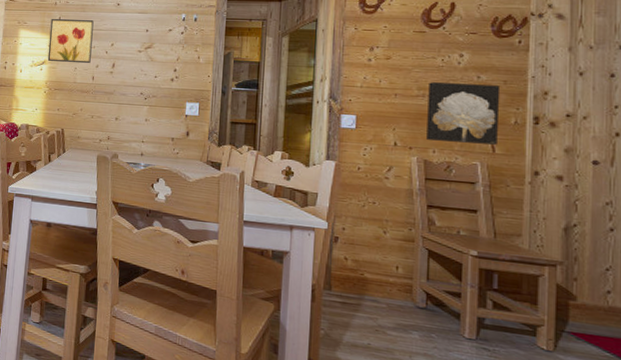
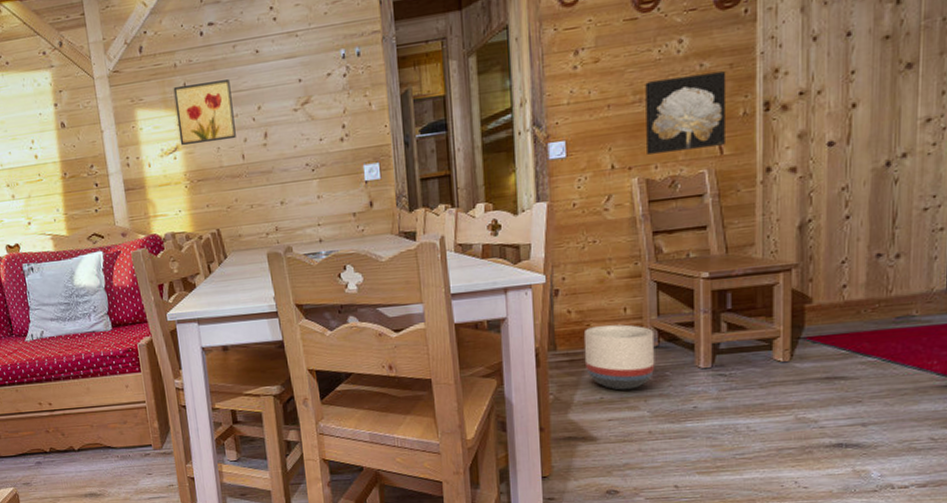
planter: none [356,276,423,343] -> present [583,324,655,390]

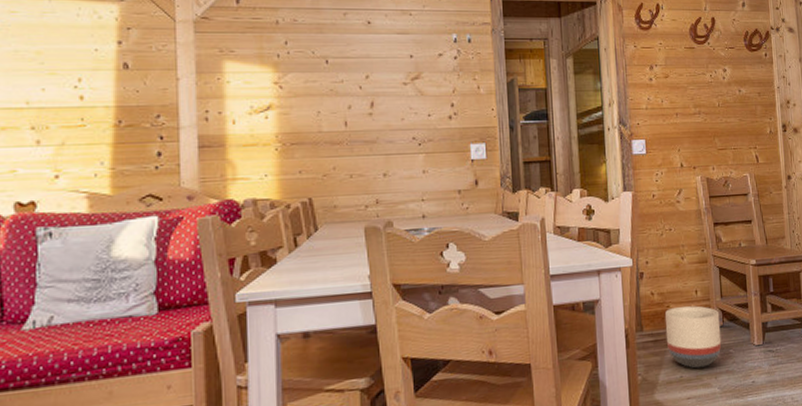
wall art: present [173,79,236,146] -> none [272,43,340,106]
wall art: present [645,71,727,154] -> none [702,98,760,157]

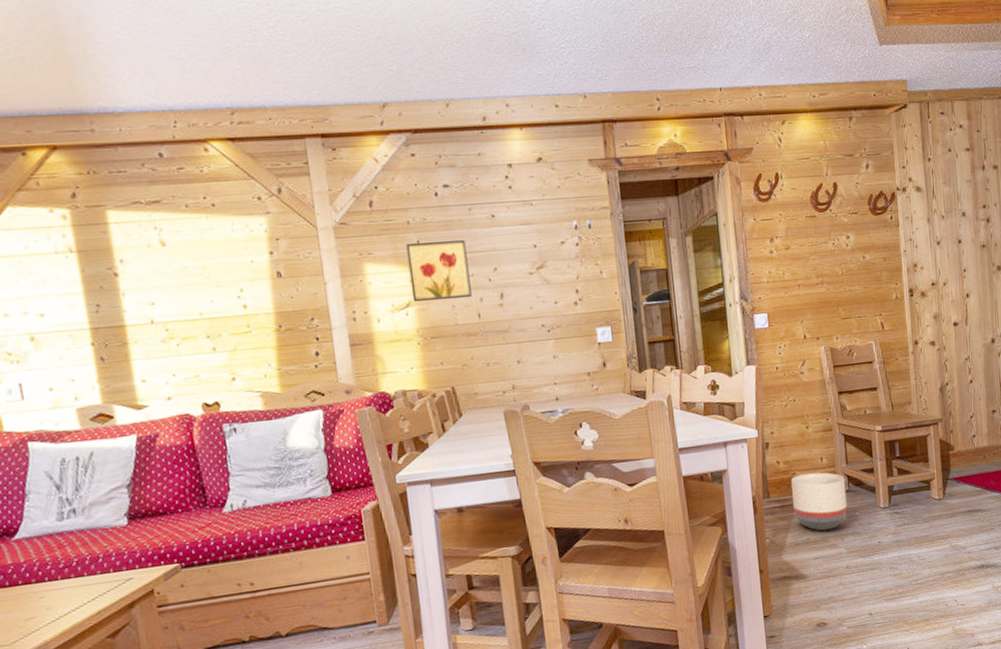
wall art: none [272,43,340,106] -> present [406,240,472,303]

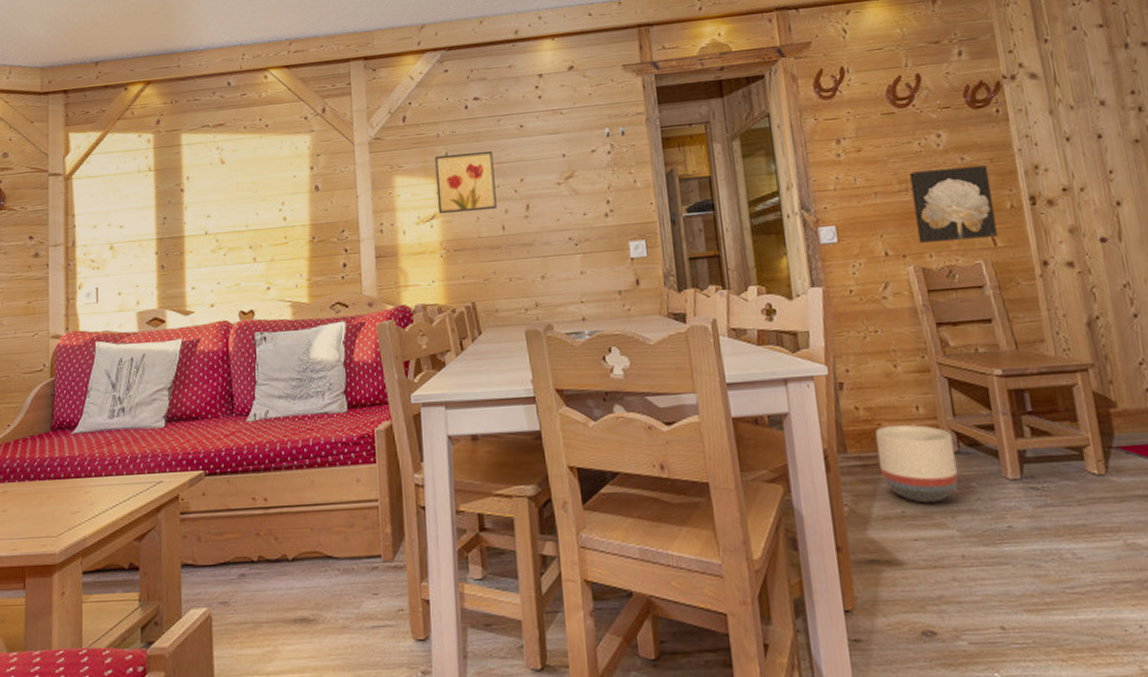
wall art: none [825,263,885,327] -> present [909,165,997,243]

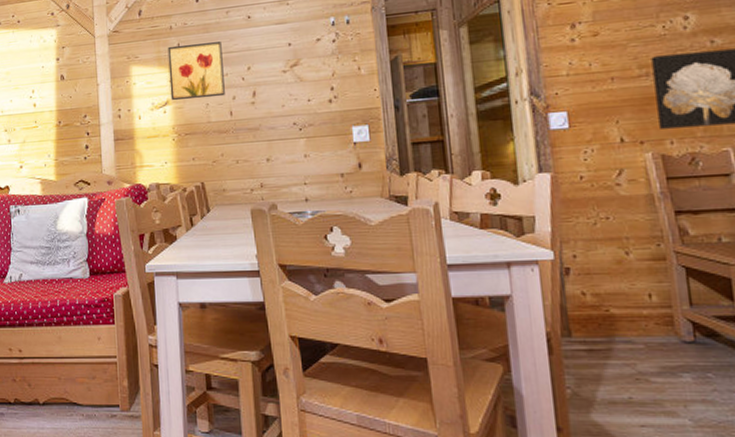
planter: present [875,424,959,503] -> none [602,311,694,391]

